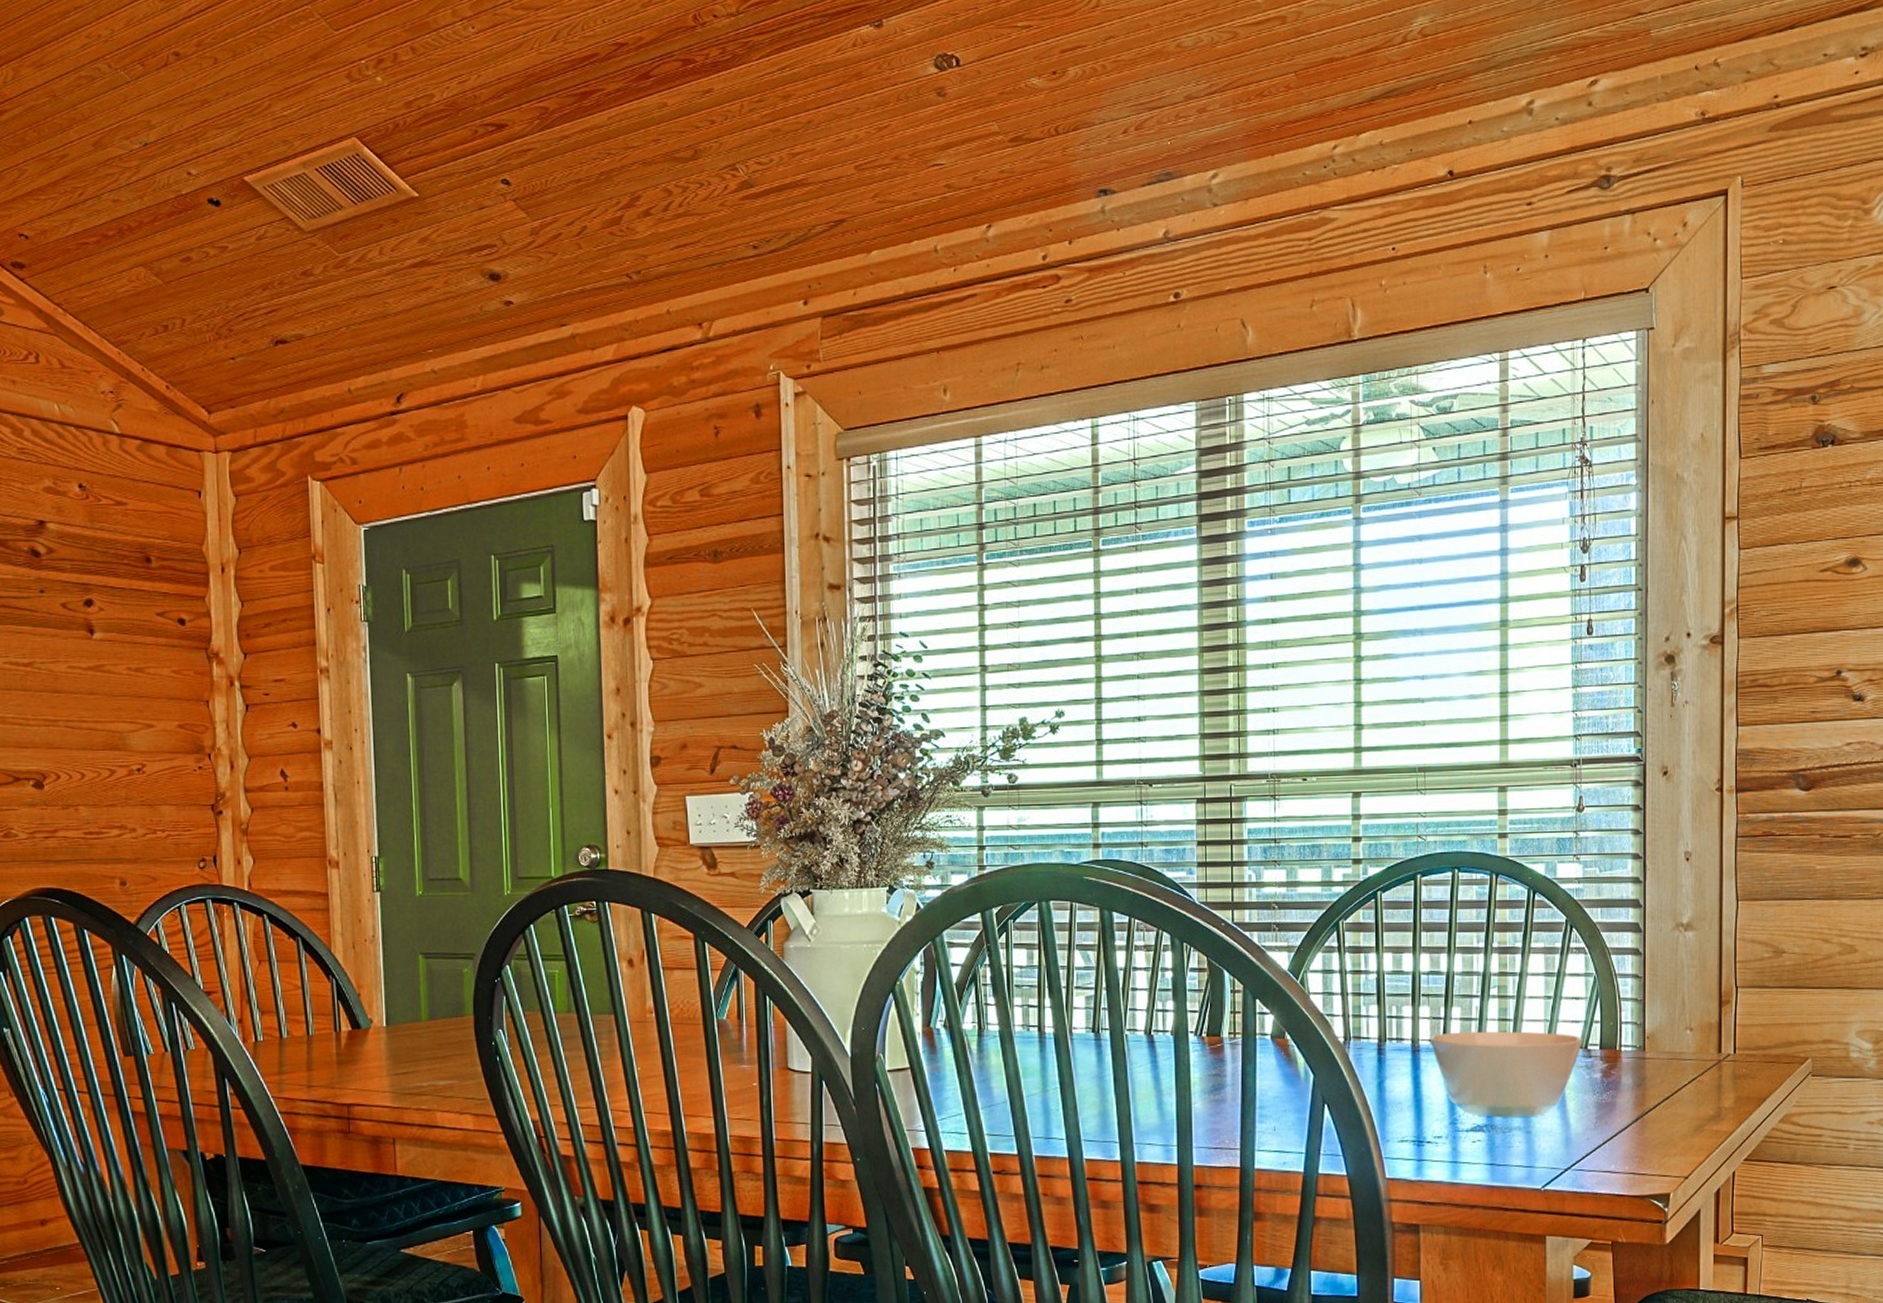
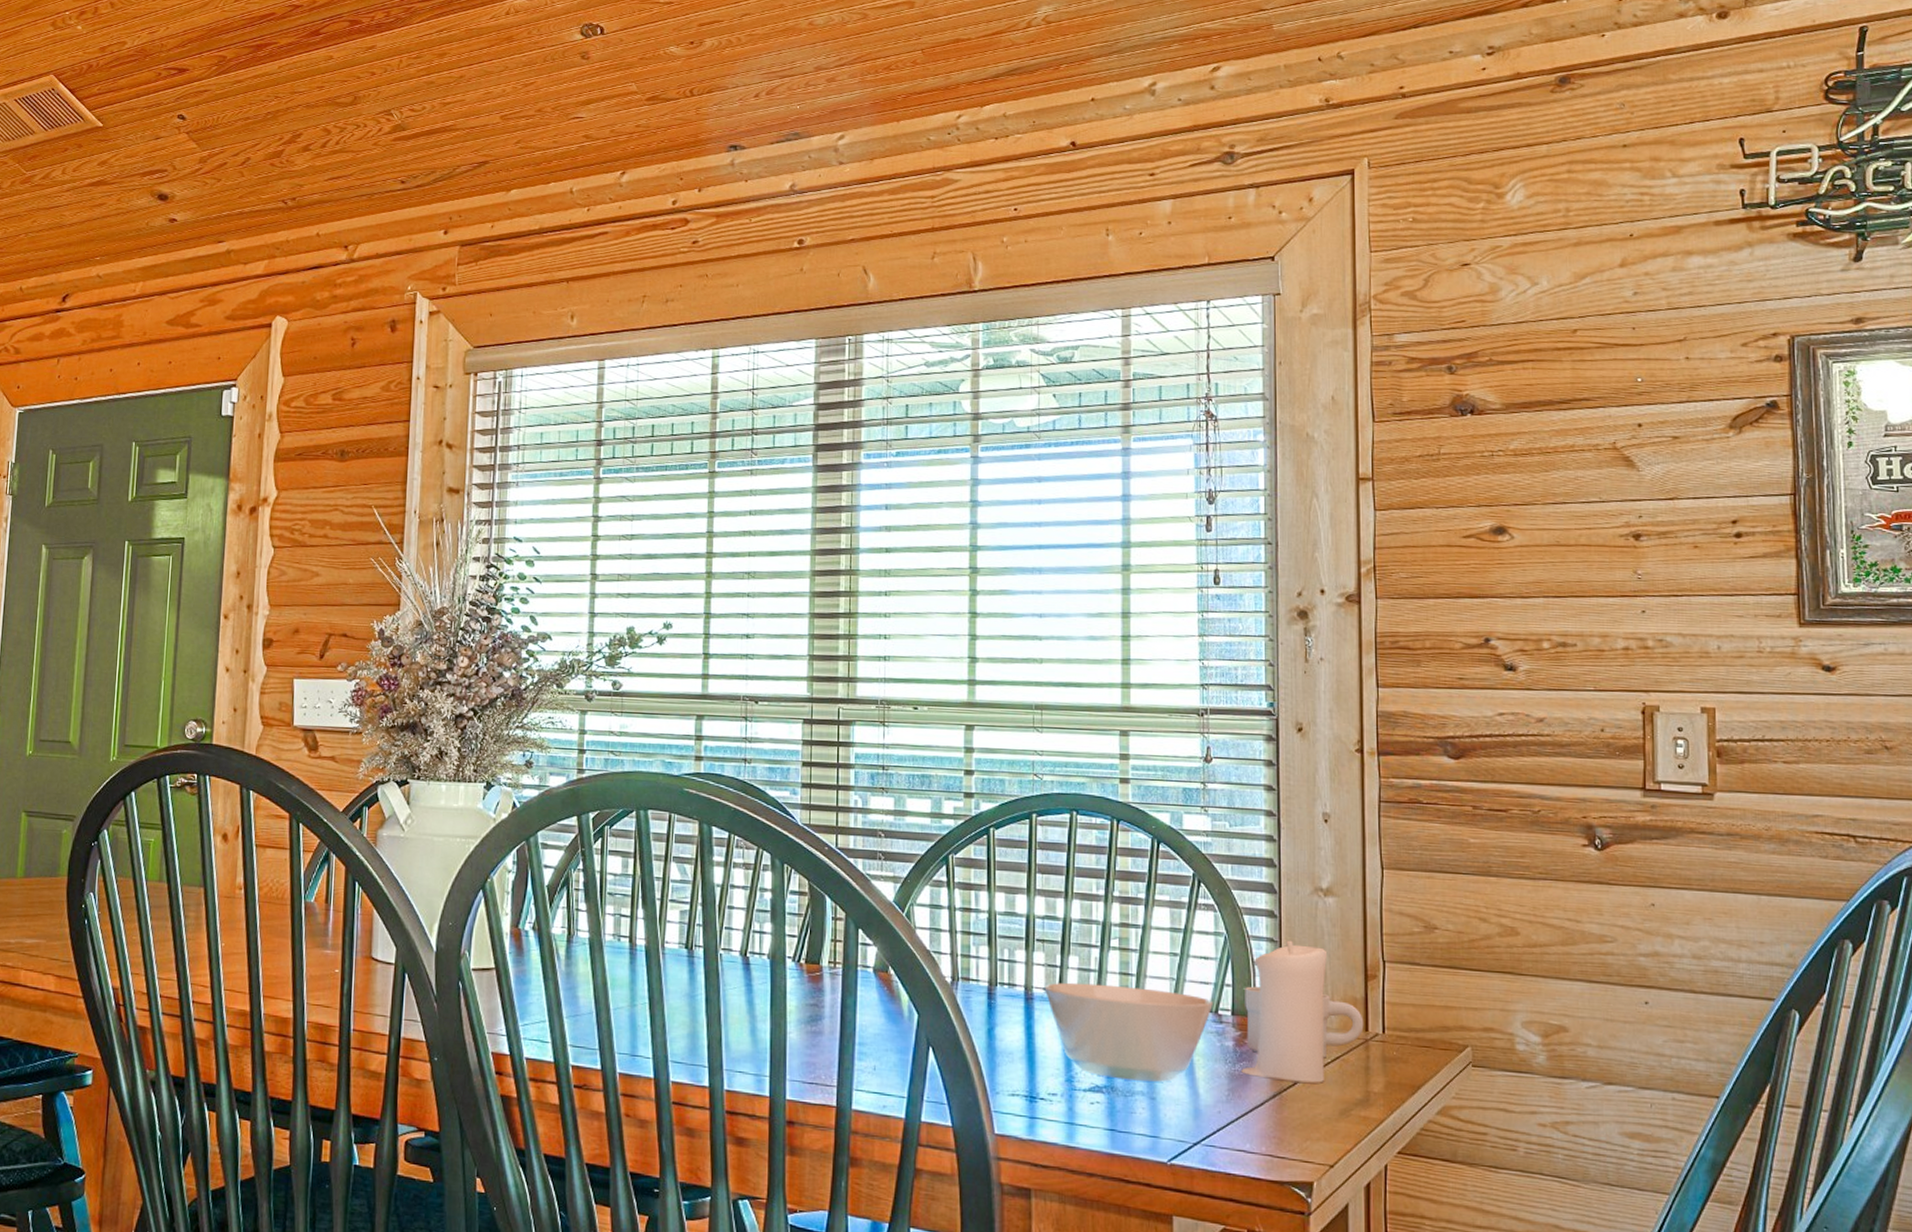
candle: none [1607,975,1687,1106] -> present [1240,940,1328,1085]
mug: none [1612,1020,1717,1083] -> present [1245,986,1364,1058]

